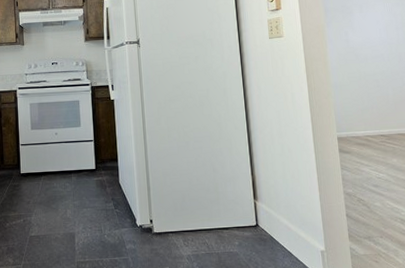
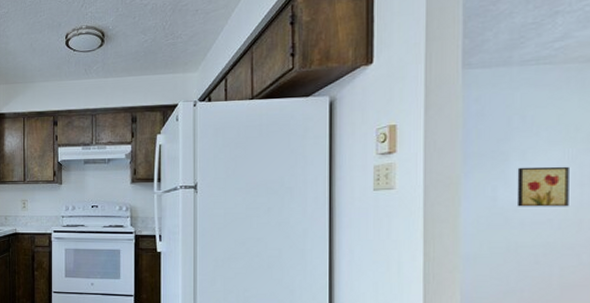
wall art: none [358,16,392,46] -> present [516,166,569,207]

